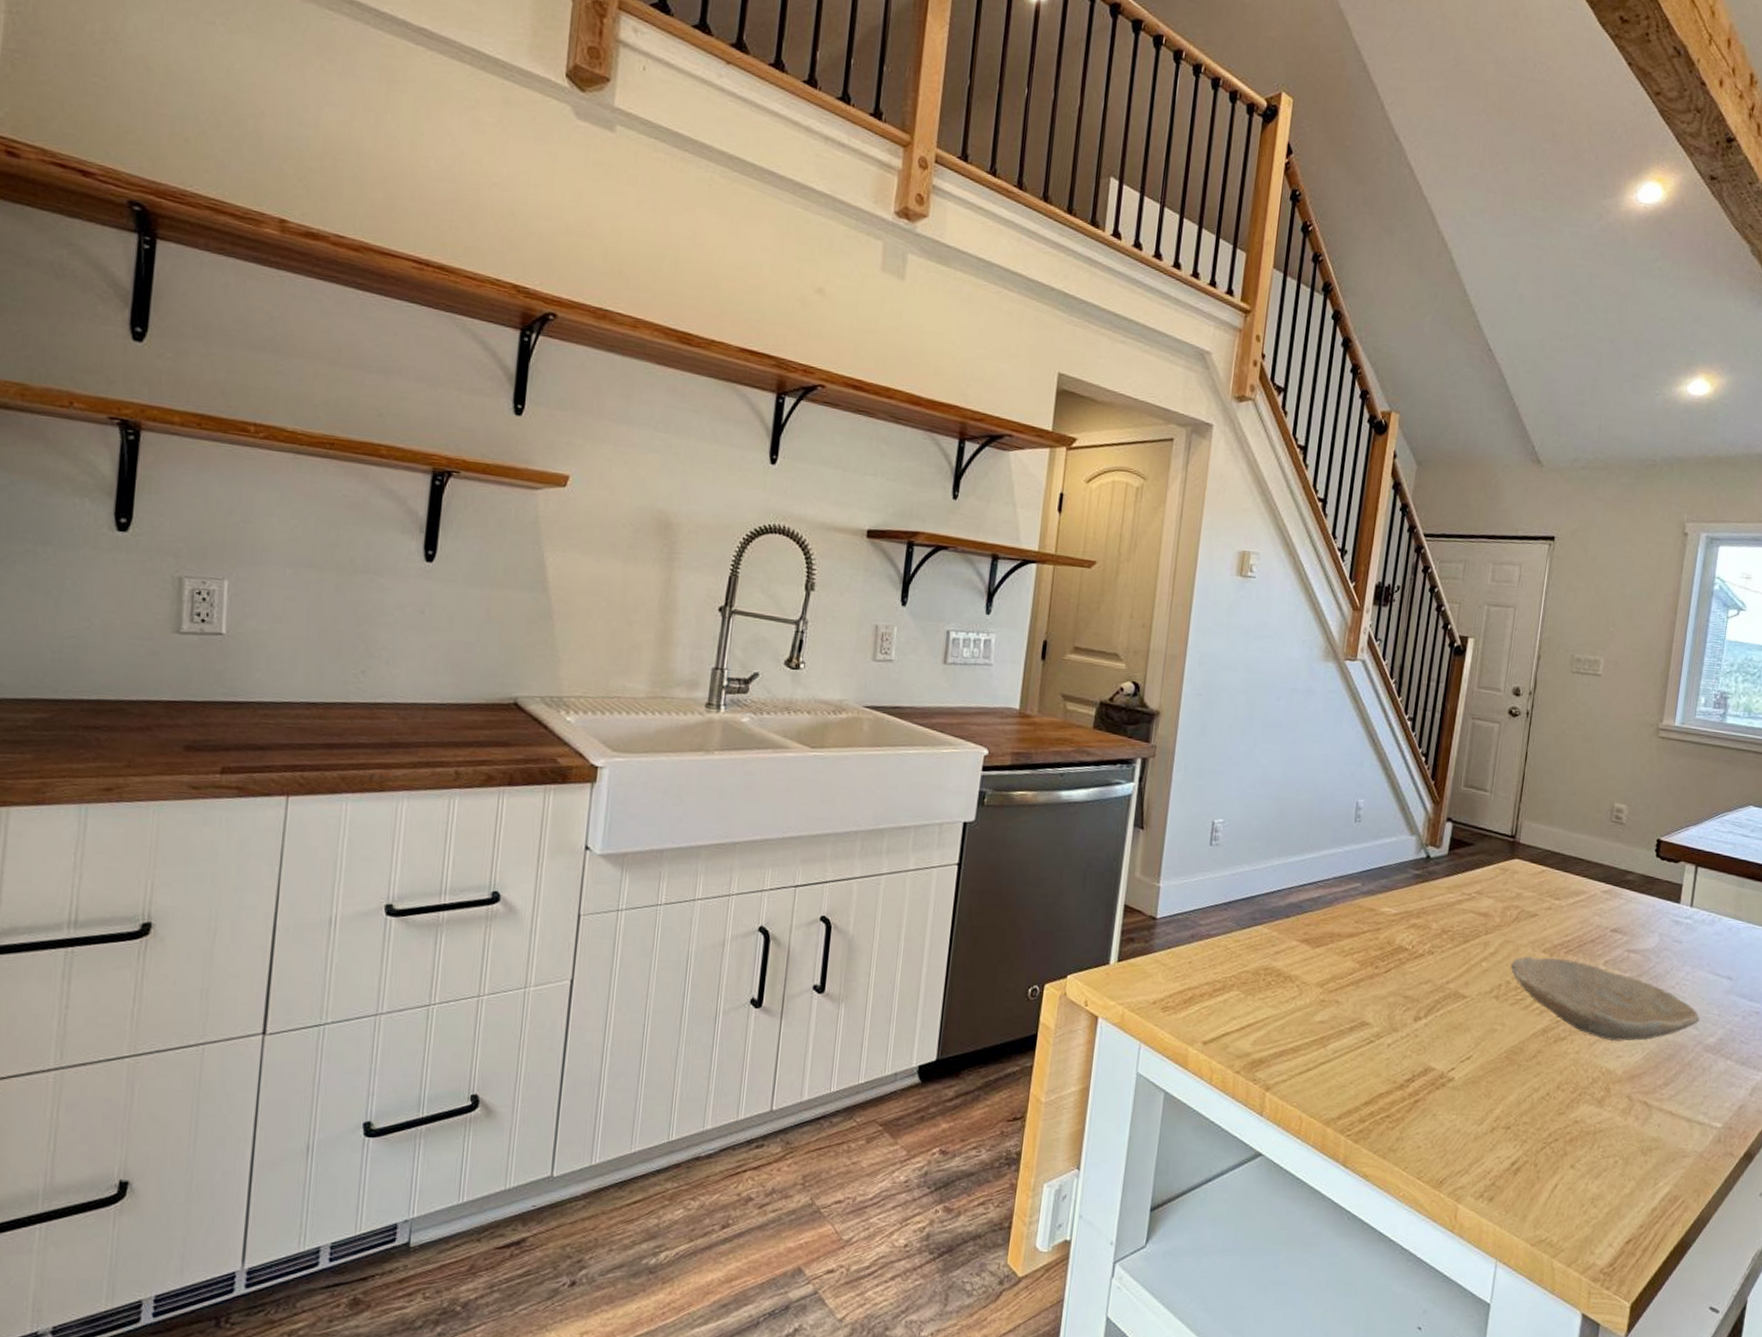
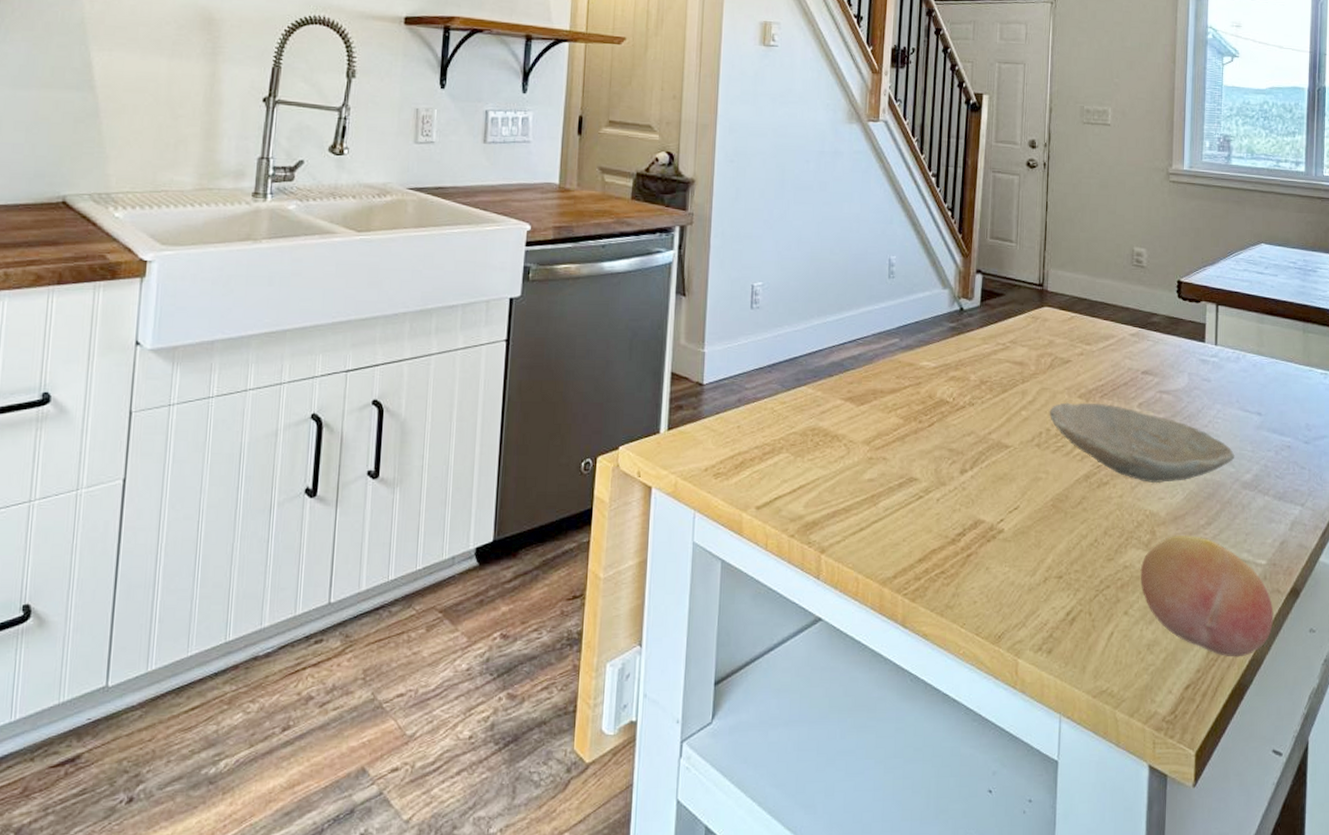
fruit: none [1590,1093,1725,1216] -> present [1140,534,1274,657]

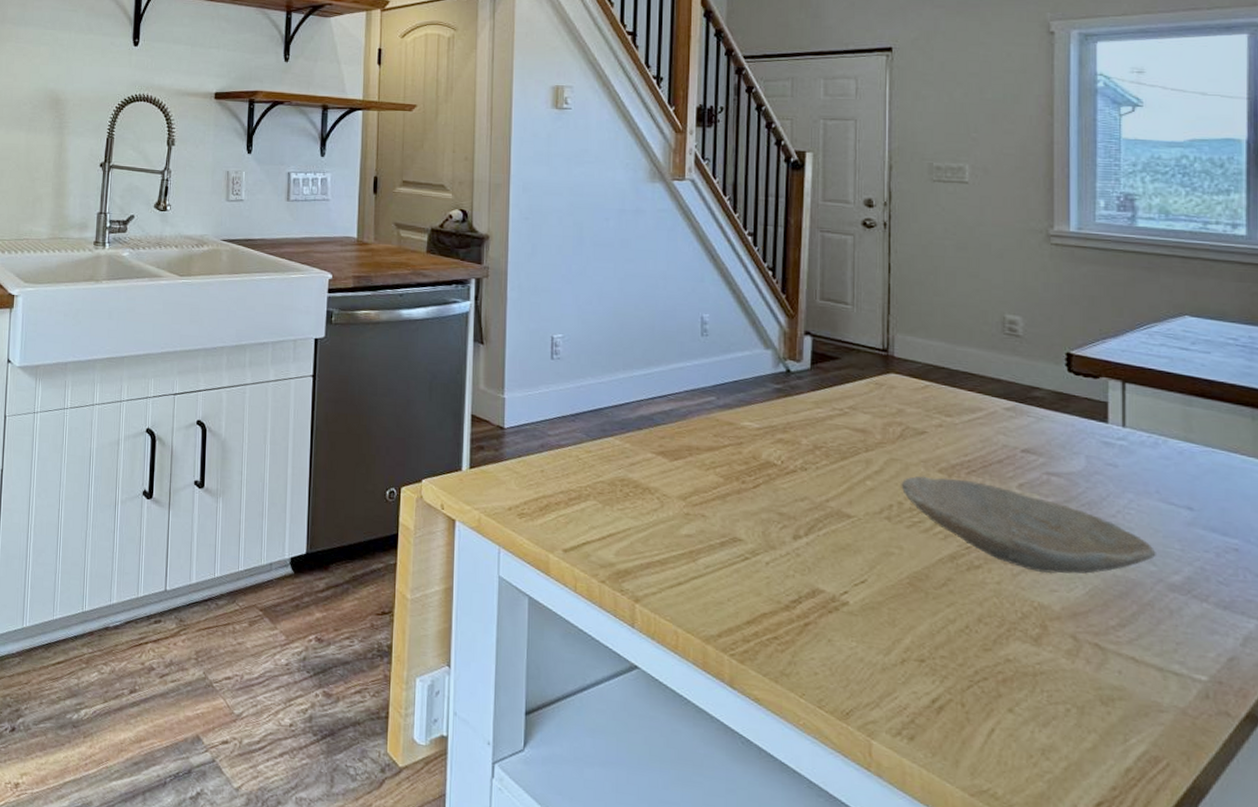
fruit: present [1140,534,1274,657] -> none [1028,632,1223,782]

